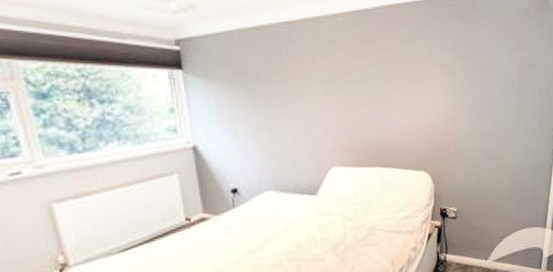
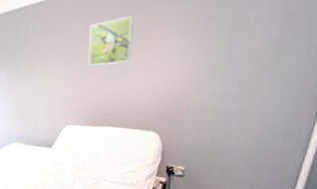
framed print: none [351,47,397,98] -> present [88,15,133,65]

